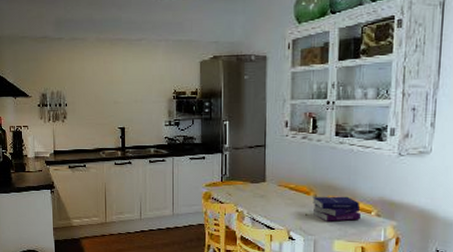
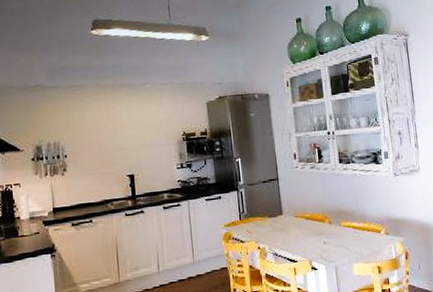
book: present [312,196,362,222] -> none [328,219,373,246]

